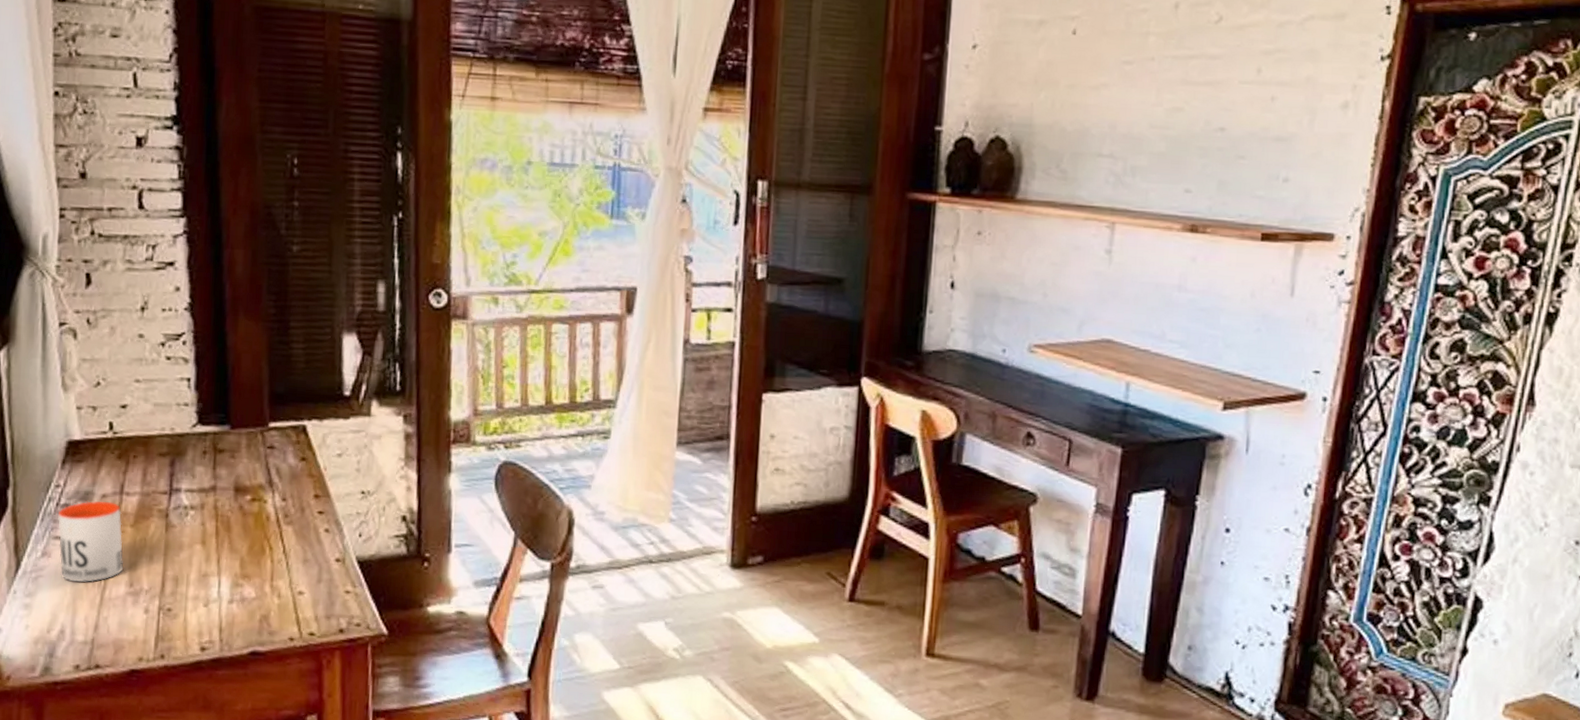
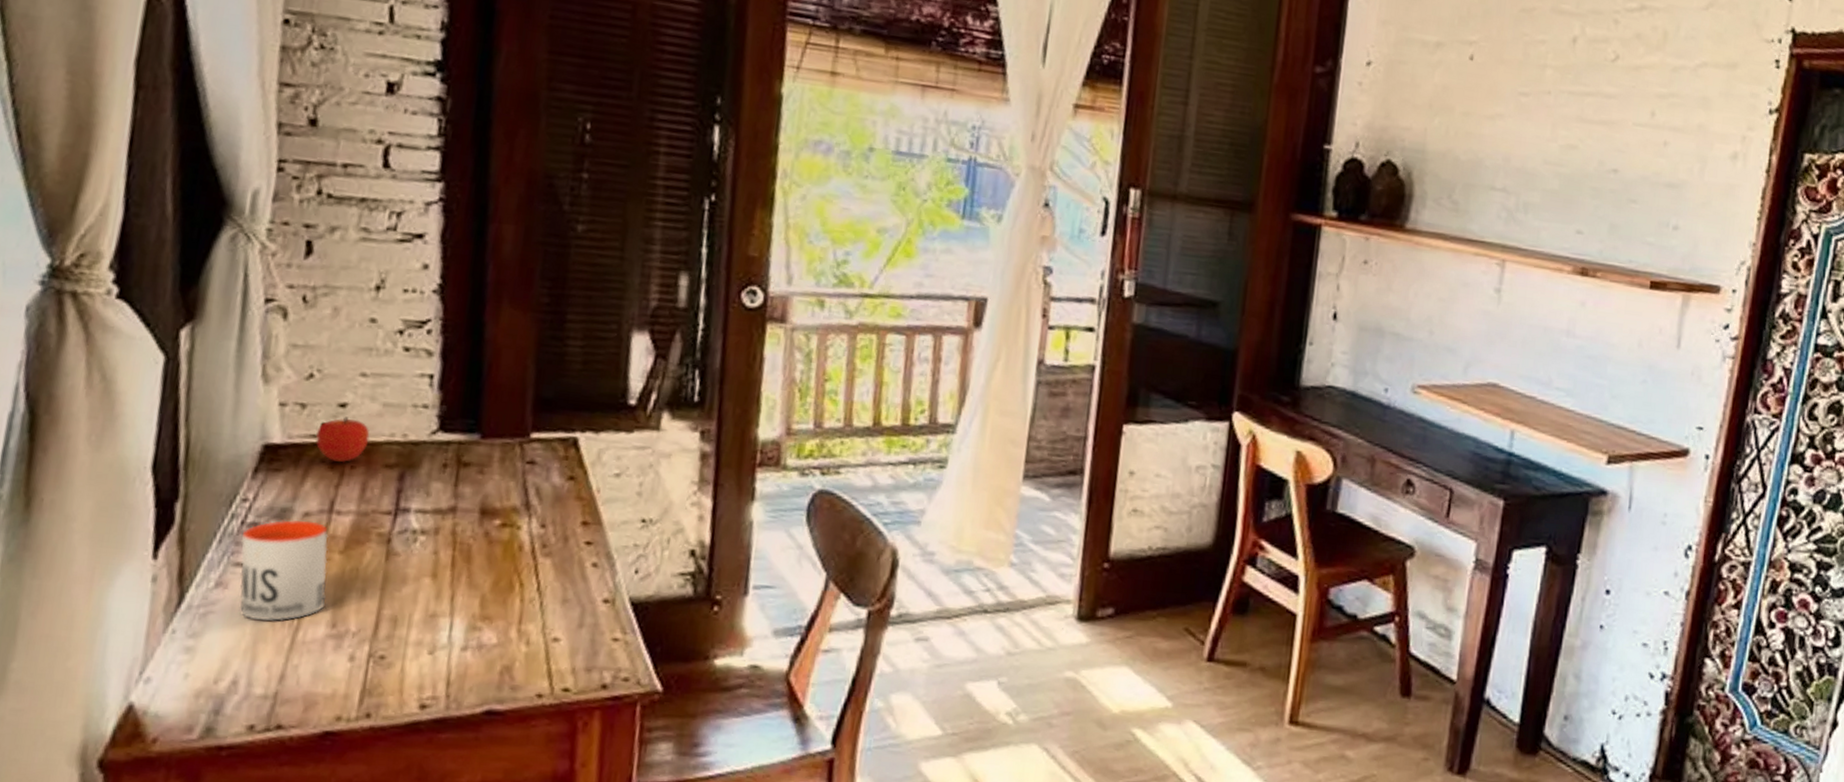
fruit: none [105,415,146,454] -> present [316,416,370,463]

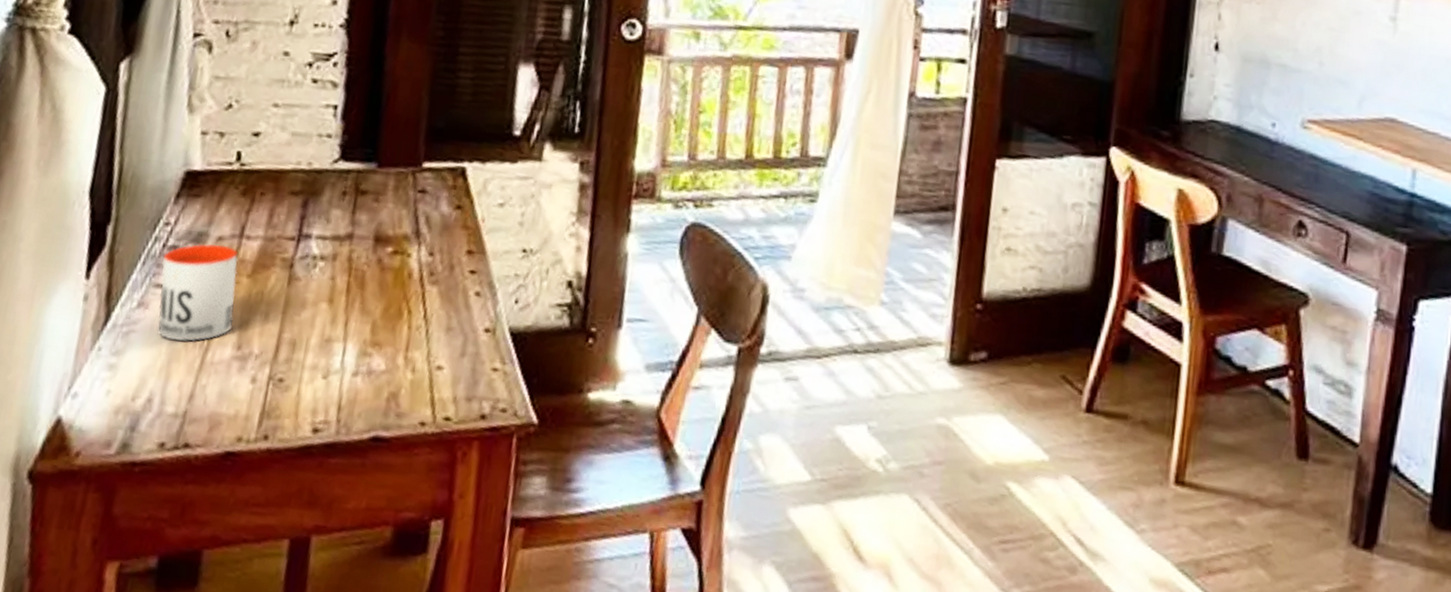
fruit: present [316,416,370,463] -> none [231,145,279,190]

